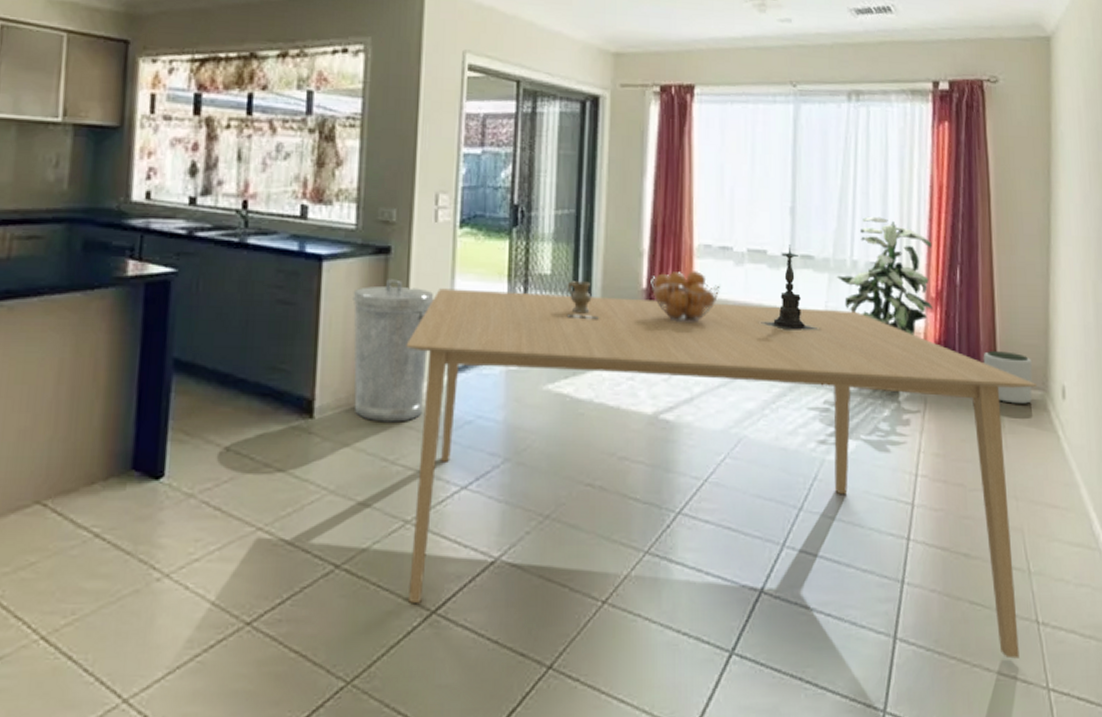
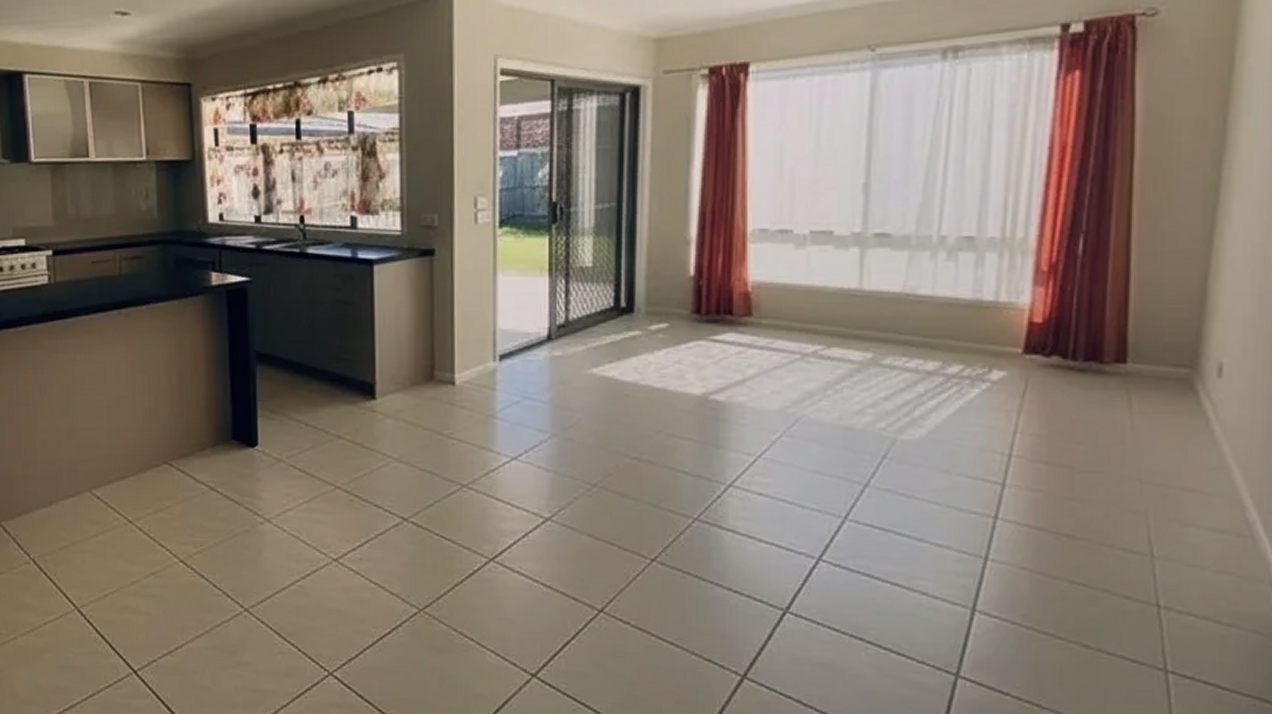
trash can: present [352,279,434,422] -> none [402,278,478,403]
dining table: present [406,288,1038,659] -> none [454,284,1183,639]
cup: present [566,281,599,320] -> none [609,272,643,308]
fruit basket: present [650,271,720,324] -> none [699,256,778,308]
candle holder: present [758,245,820,332] -> none [821,223,896,313]
indoor plant: present [836,216,933,335] -> none [918,186,1047,312]
plant pot: present [983,351,1033,404] -> none [1108,327,1177,383]

